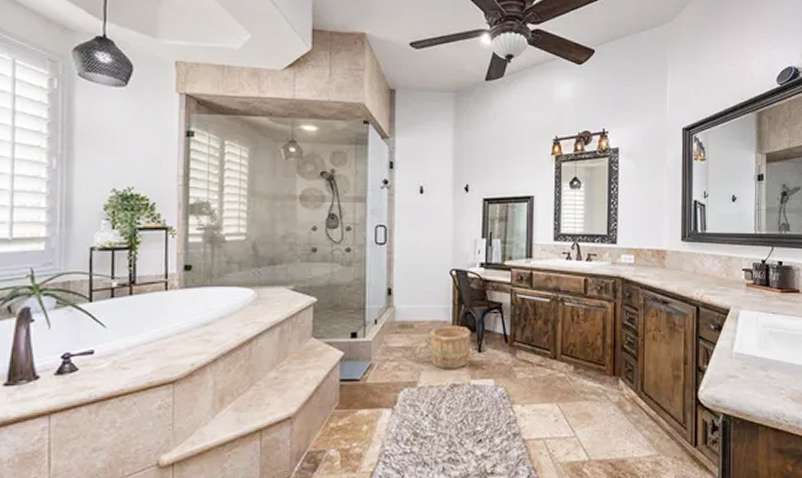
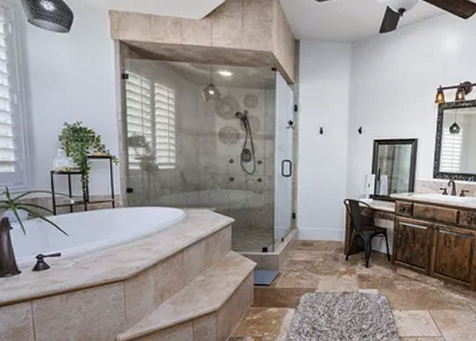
wooden bucket: present [430,325,472,369] -> none [326,245,361,280]

